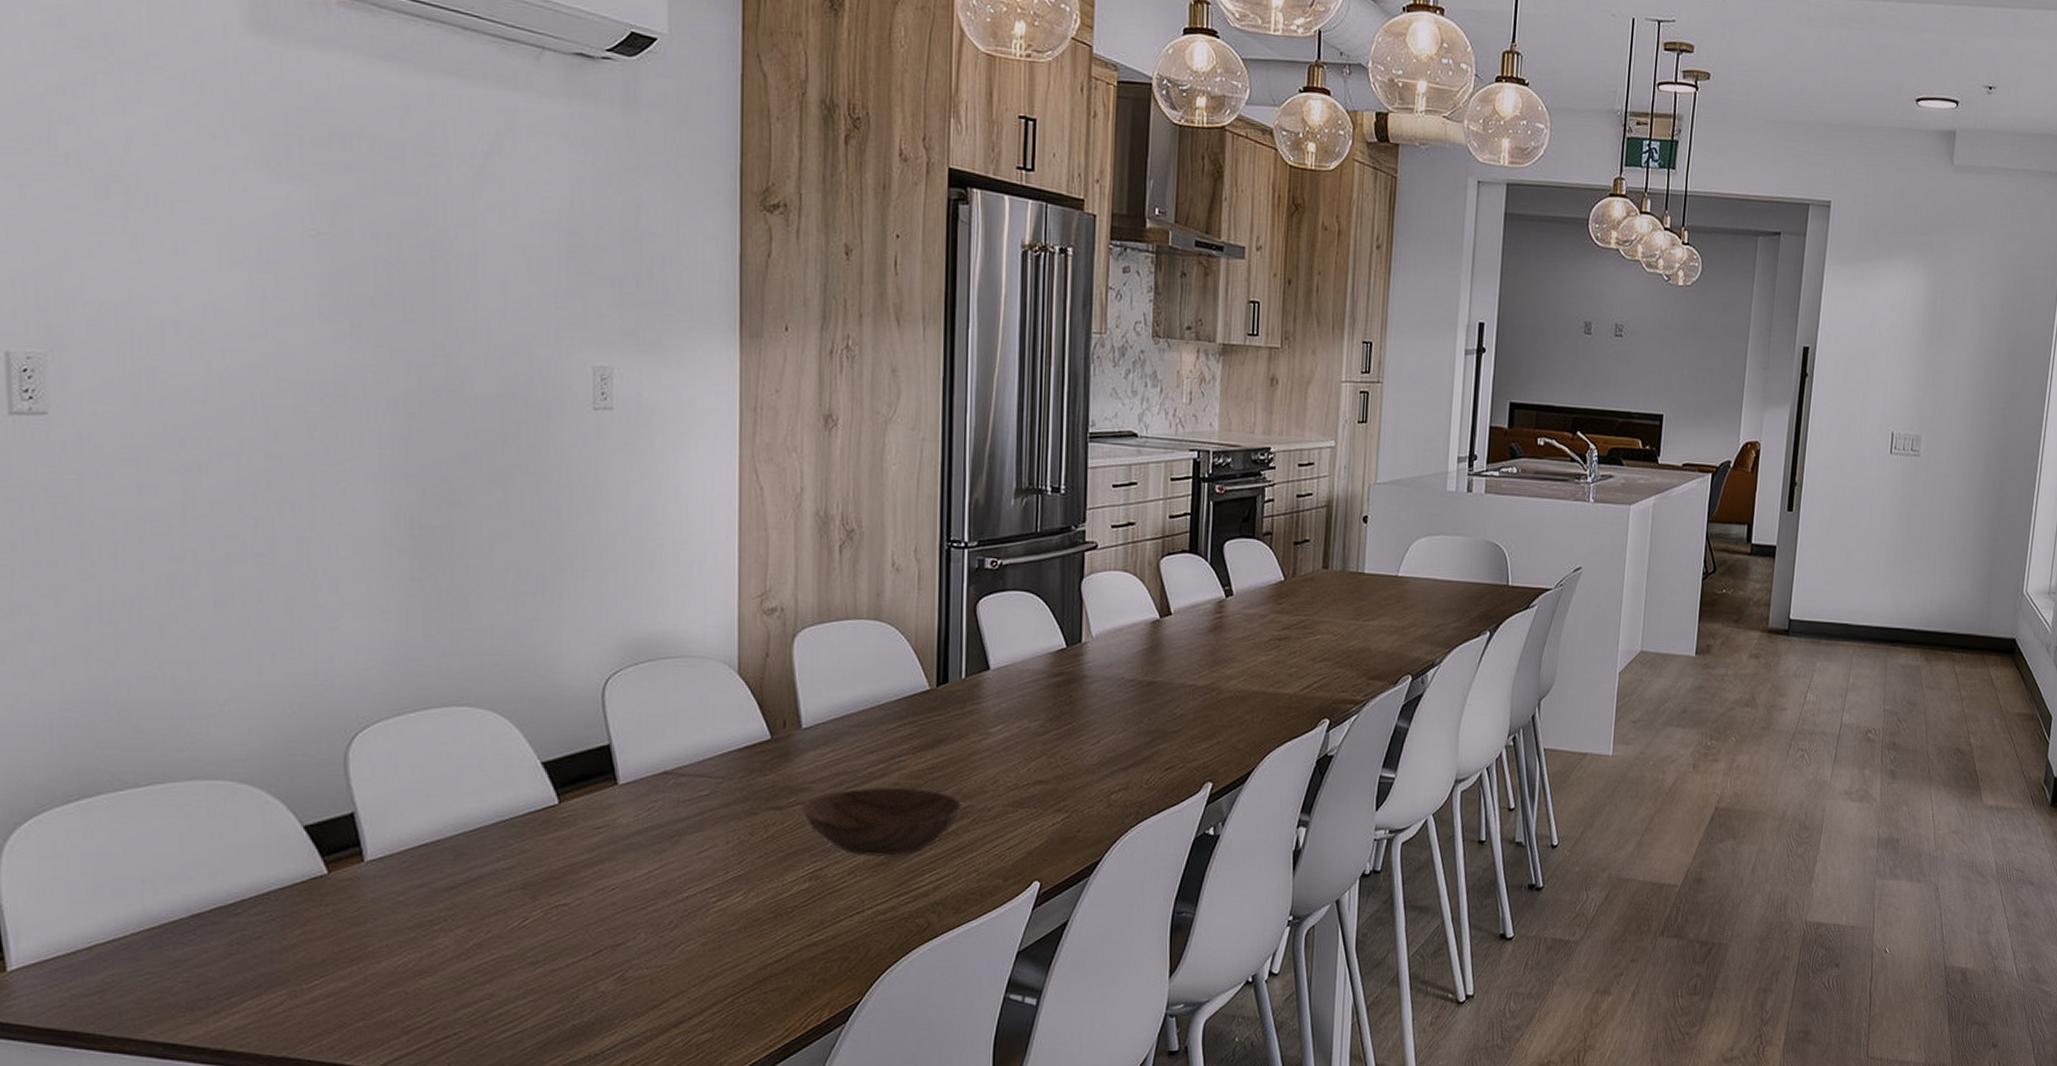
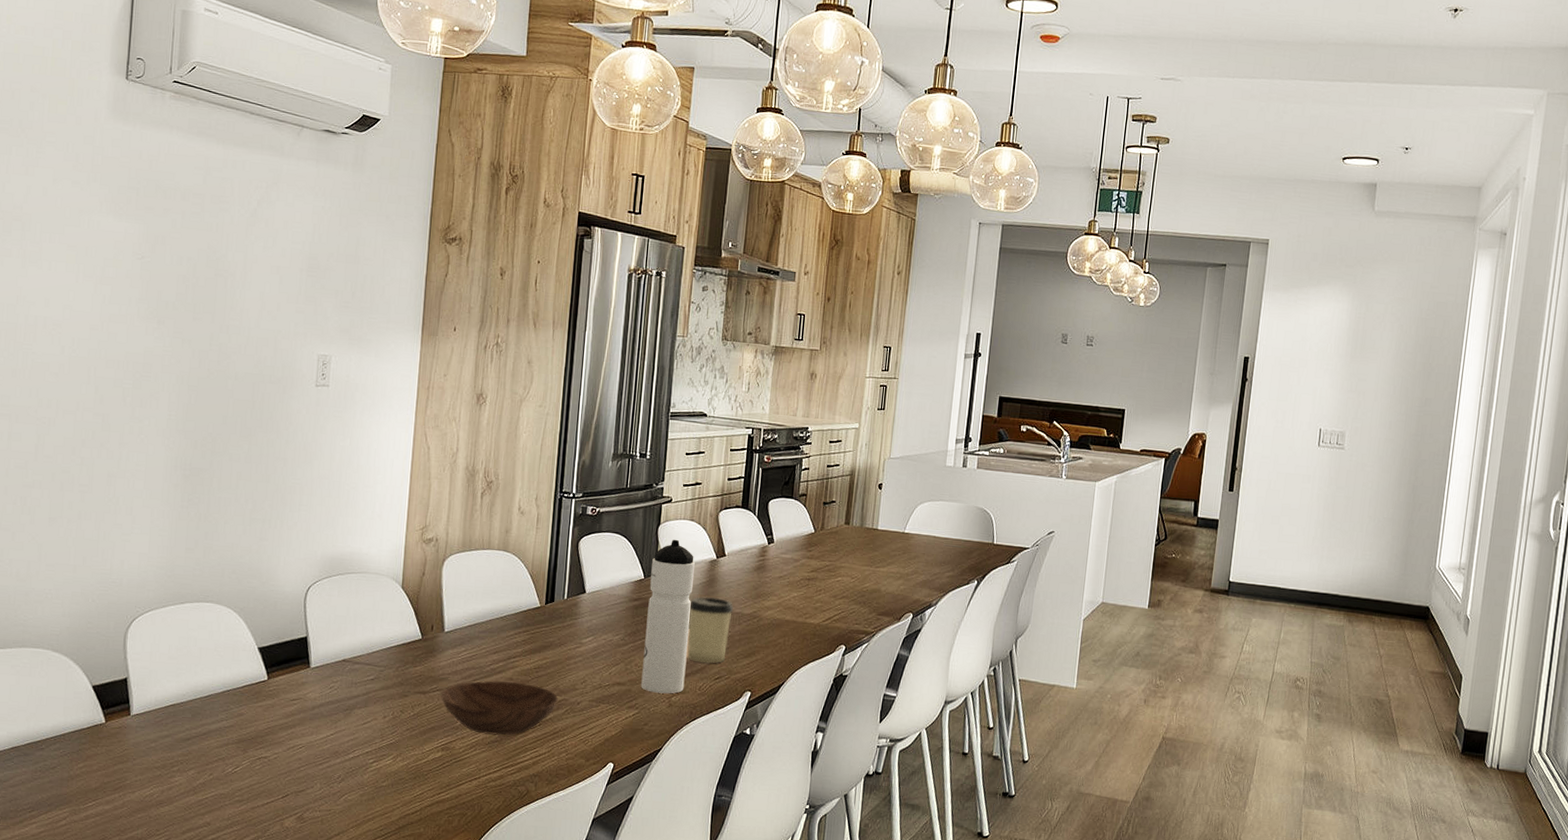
water bottle: none [1070,597,1133,791] -> present [641,540,695,694]
cup: none [1128,667,1186,751] -> present [687,597,734,664]

